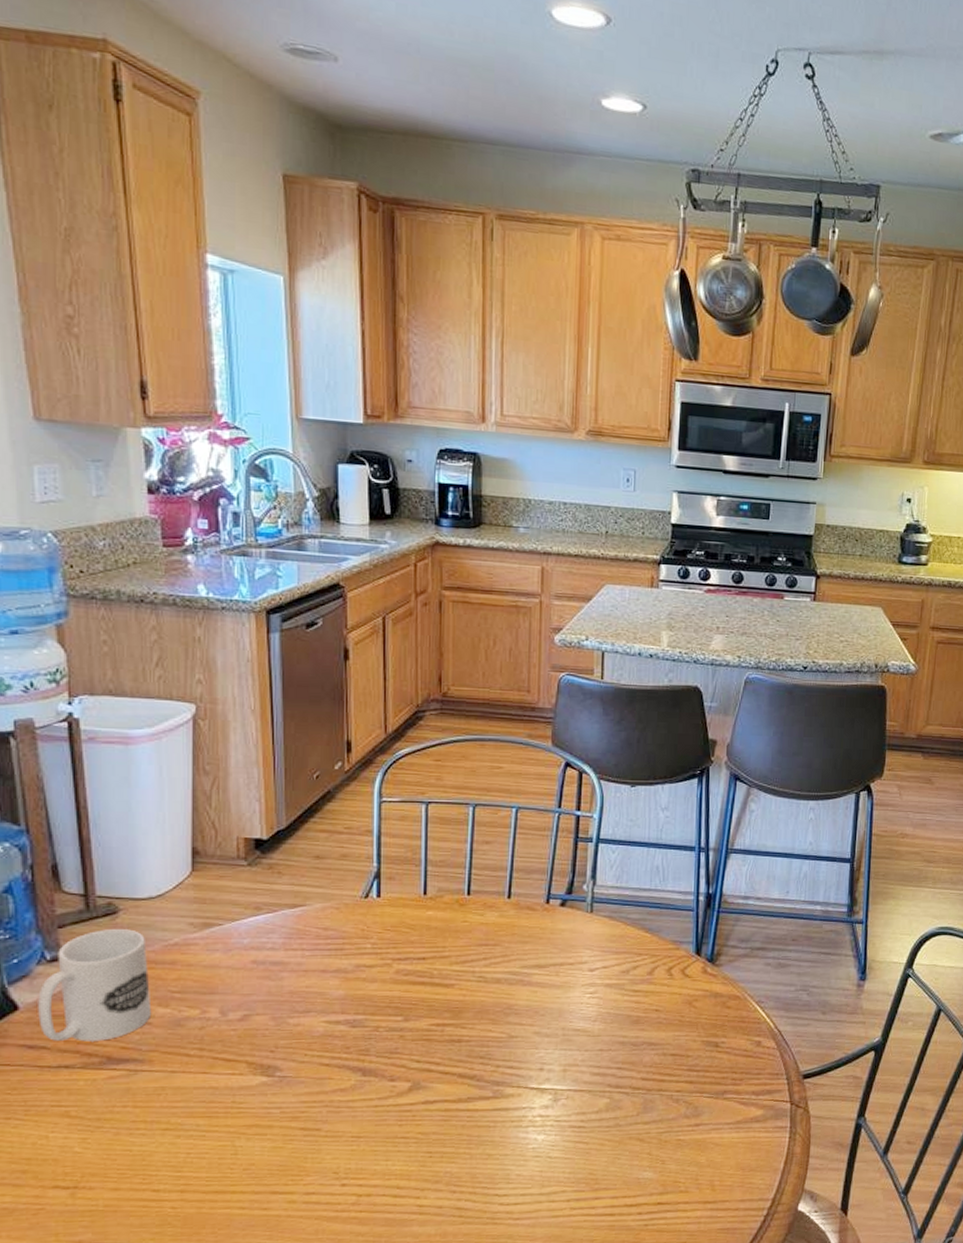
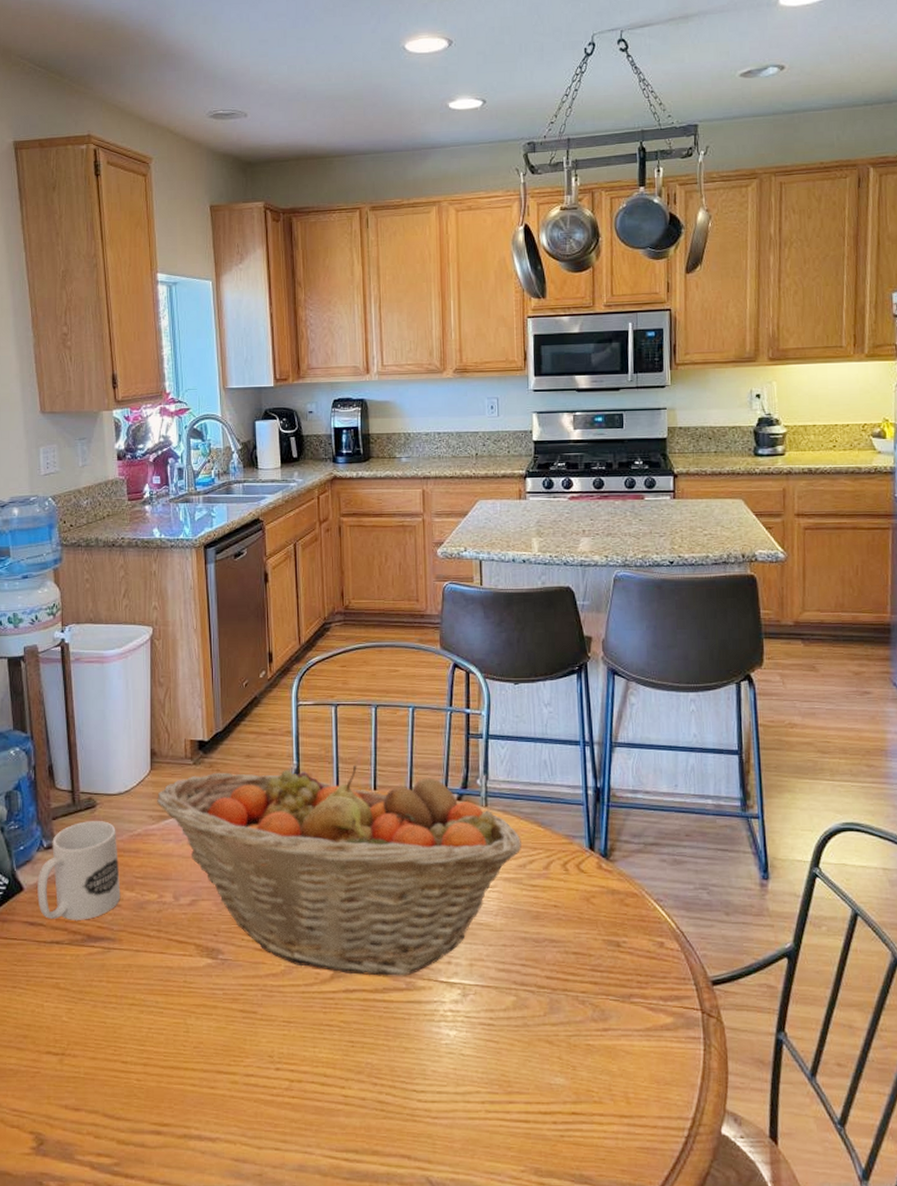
fruit basket: none [200,868,626,1086] -> present [157,764,522,976]

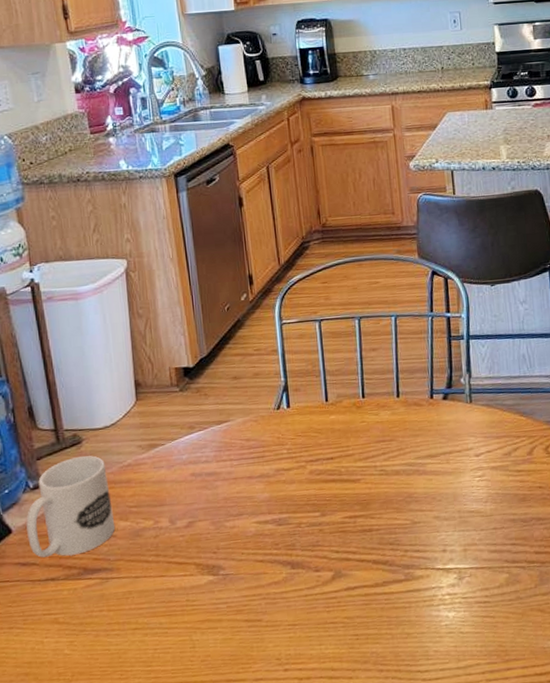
fruit basket: present [157,764,522,976] -> none [145,375,506,574]

